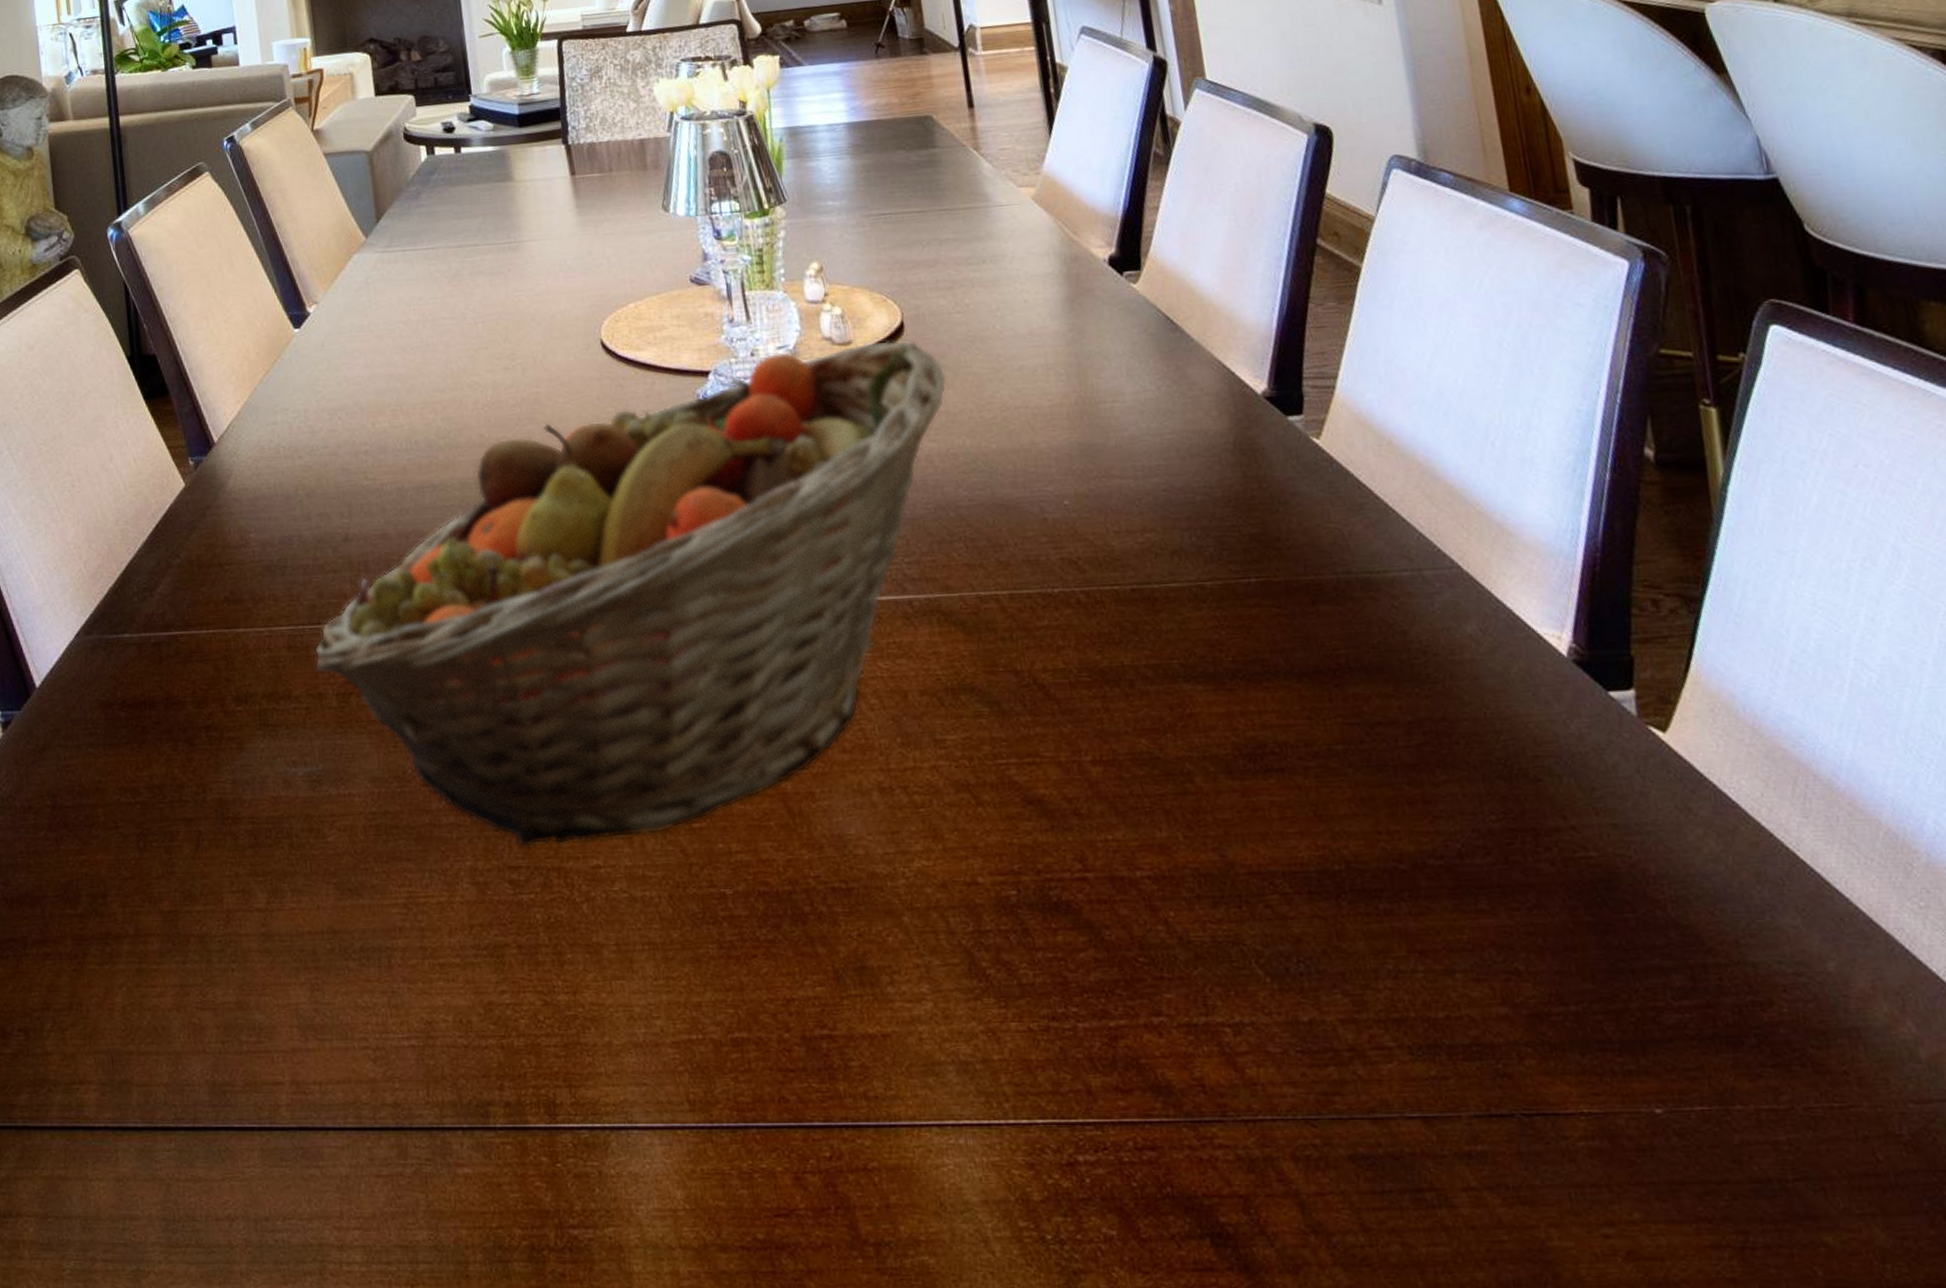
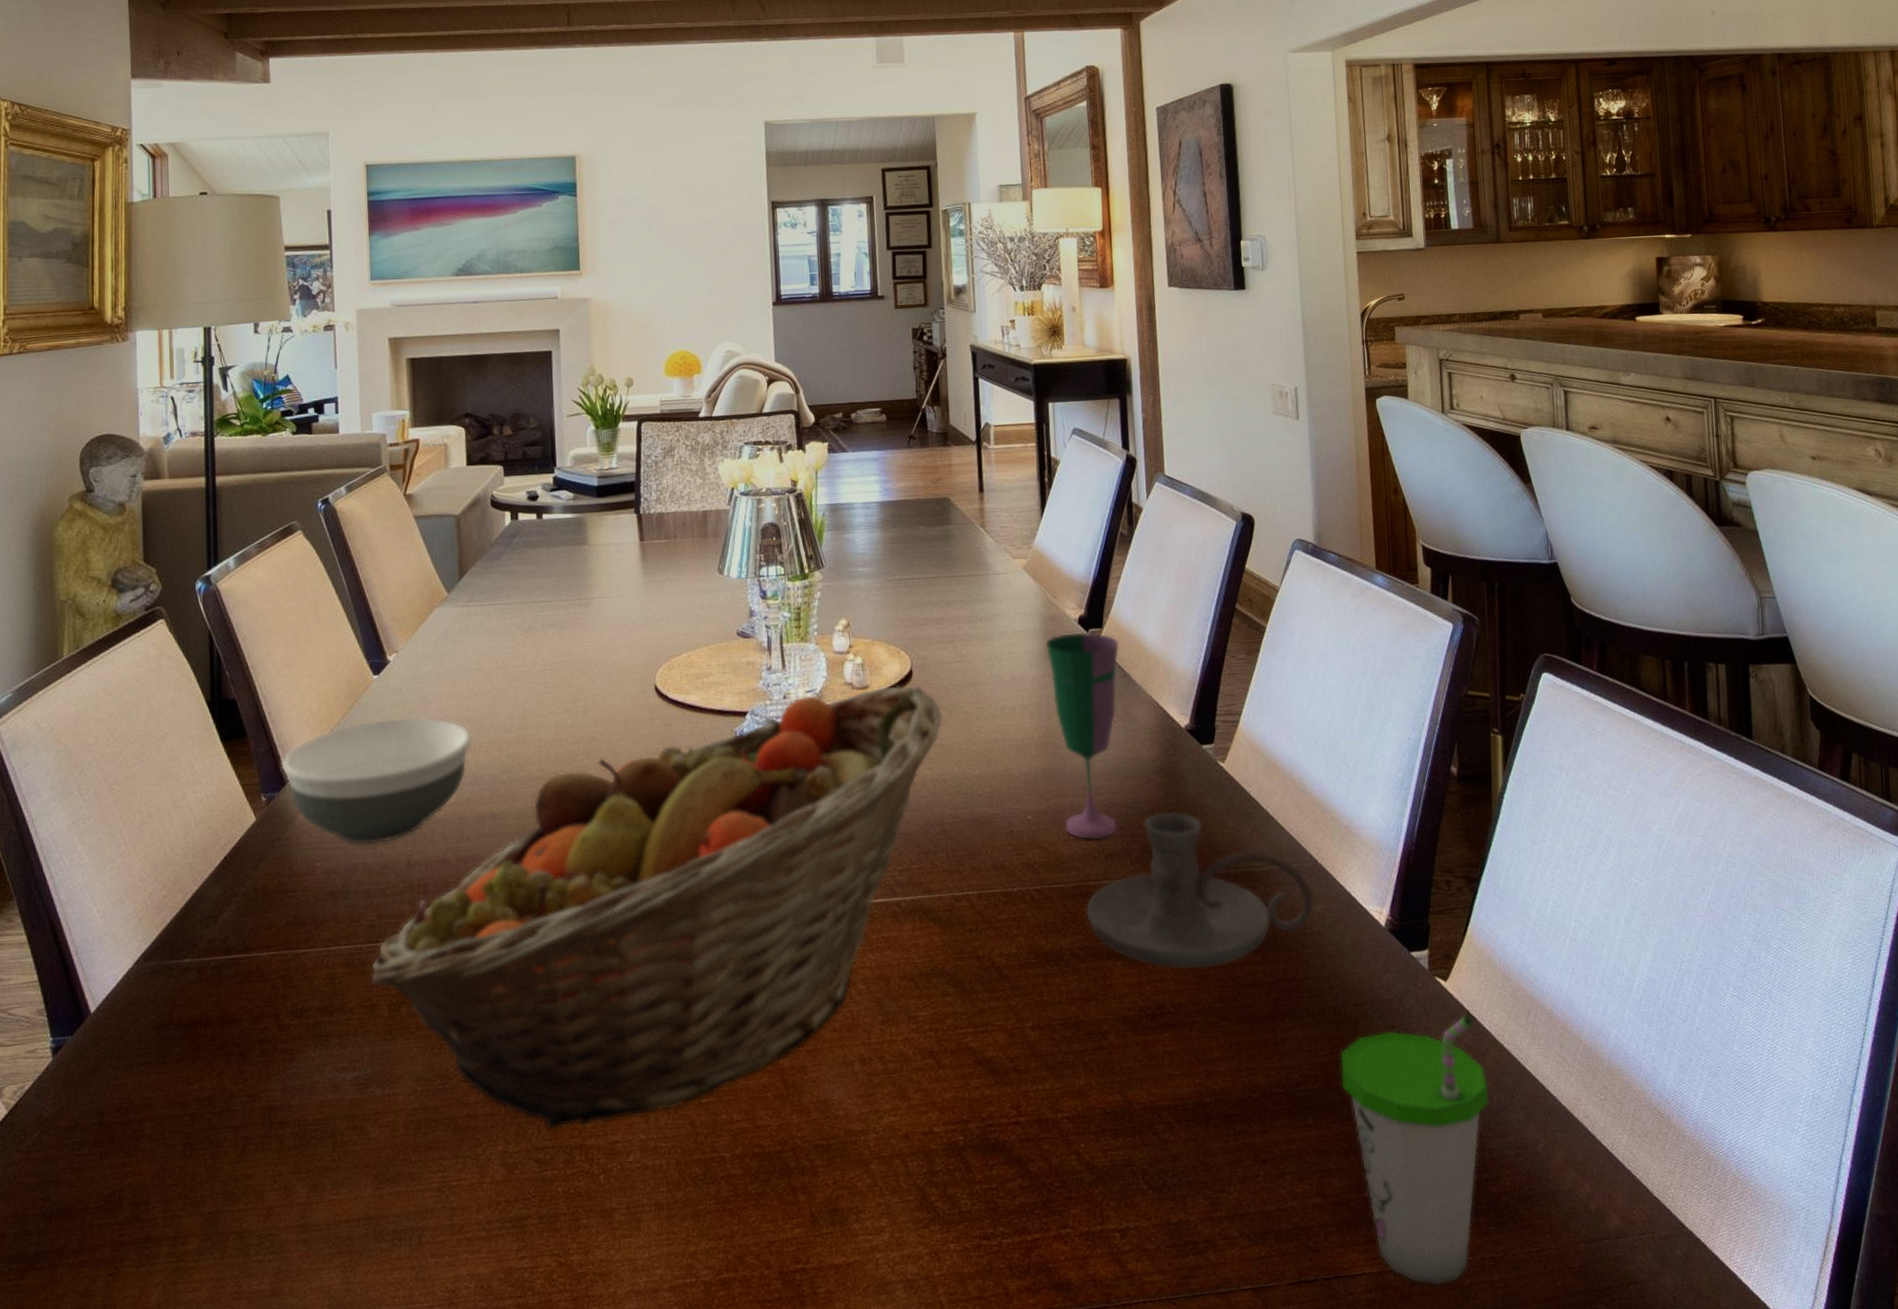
bowl: none [206,375,404,516] -> present [281,717,472,846]
wine glass: none [1068,274,1184,533] -> present [1045,631,1120,840]
candle holder: none [1149,498,1464,701] -> present [1085,811,1315,971]
cup: none [1517,777,1747,1141] -> present [1339,1013,1490,1286]

